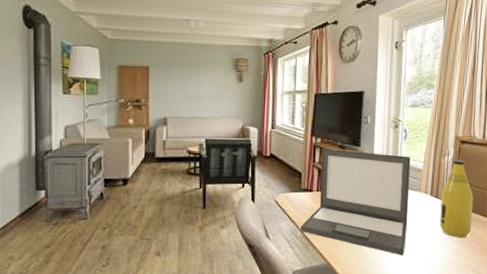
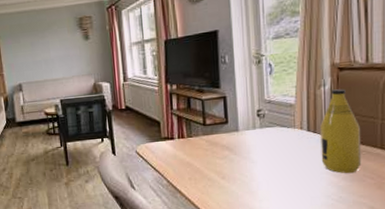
laptop: present [301,148,411,255] -> none [166,91,284,196]

